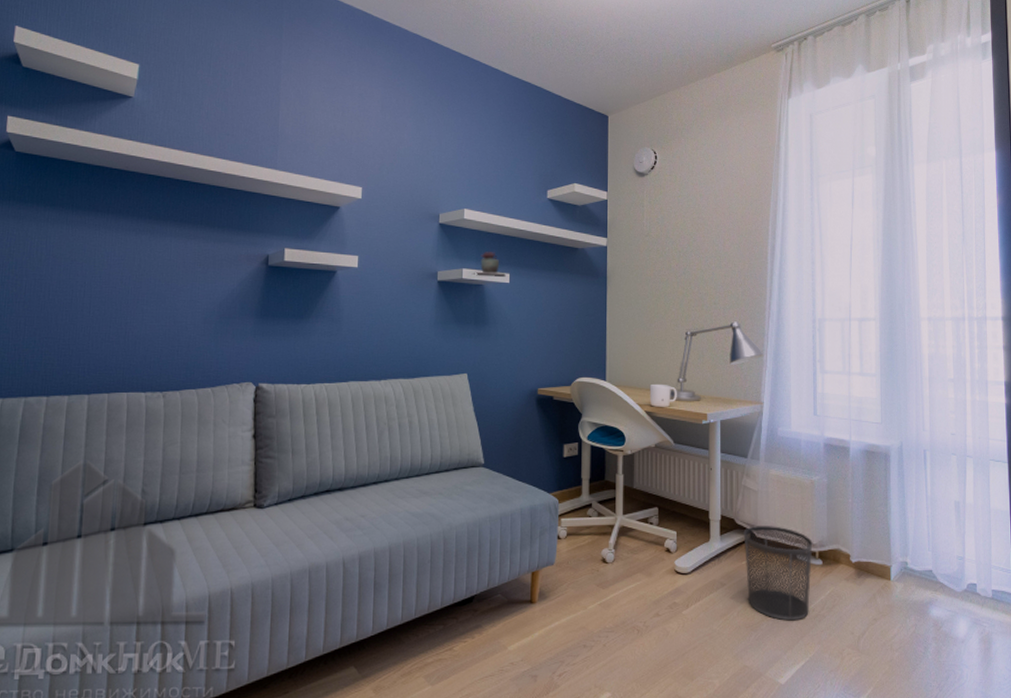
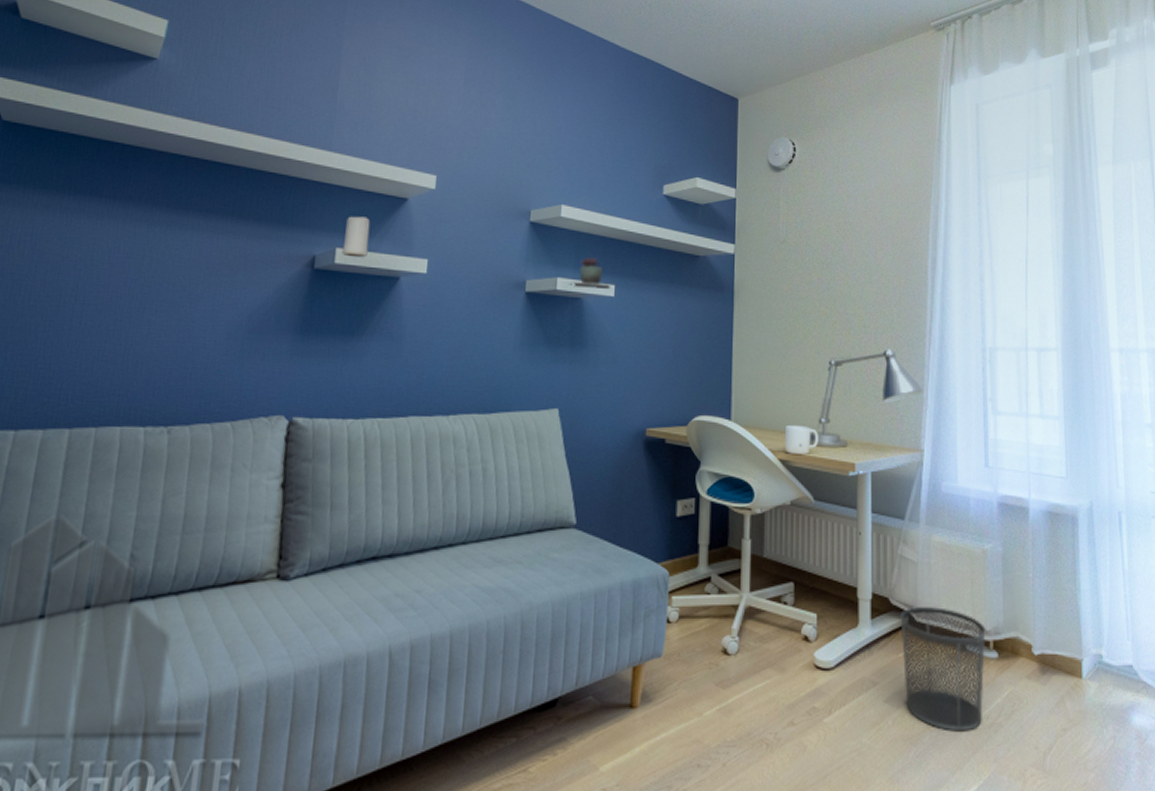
candle: none [289,222,311,256] -> present [342,216,371,258]

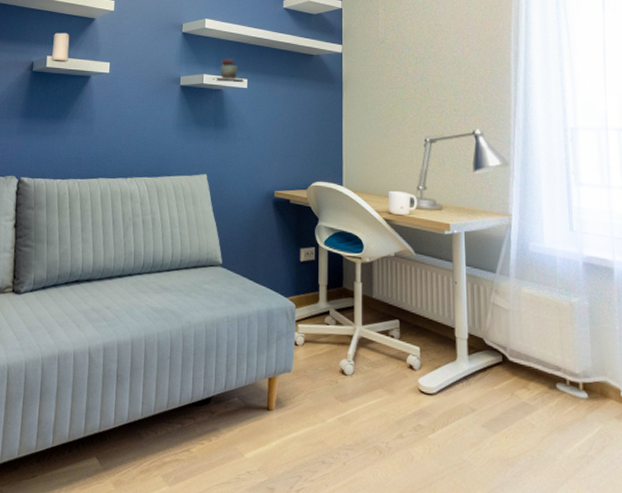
waste bin: present [900,607,986,732] -> none [494,348,576,460]

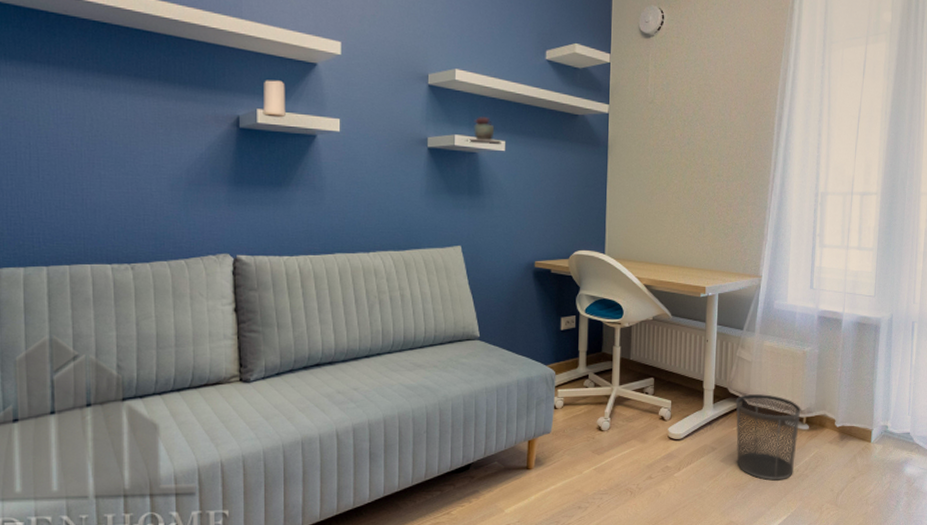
mug: present [388,190,417,216] -> none [648,257,677,281]
desk lamp: present [409,129,512,211] -> none [669,194,766,276]
waste bin: none [494,348,576,460] -> present [735,394,801,481]

